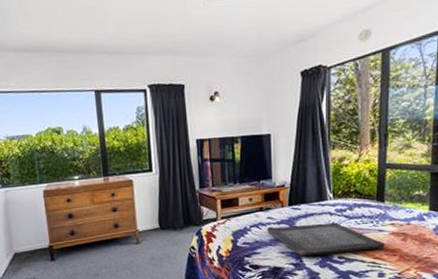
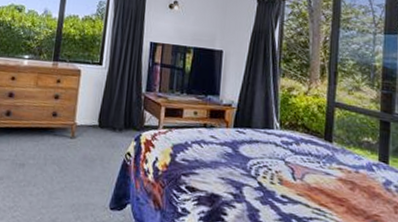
serving tray: present [267,222,385,257] -> none [209,146,331,195]

